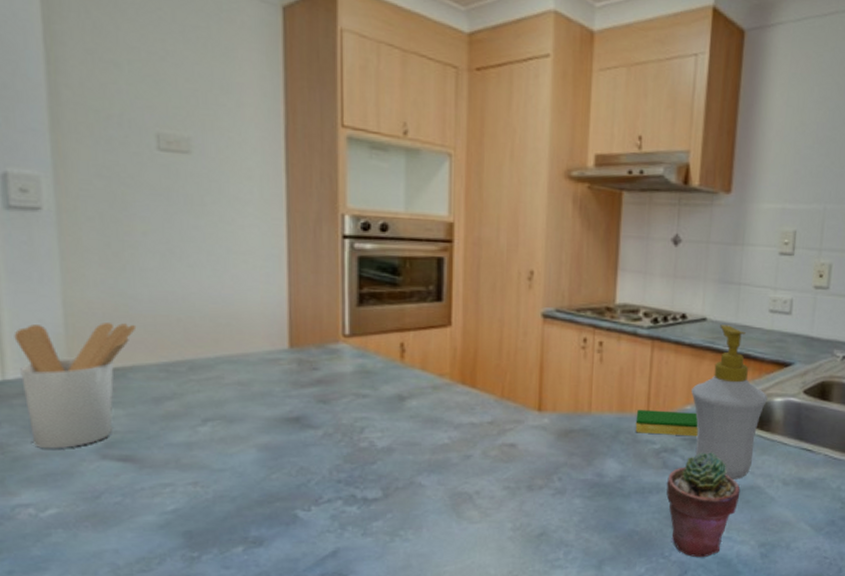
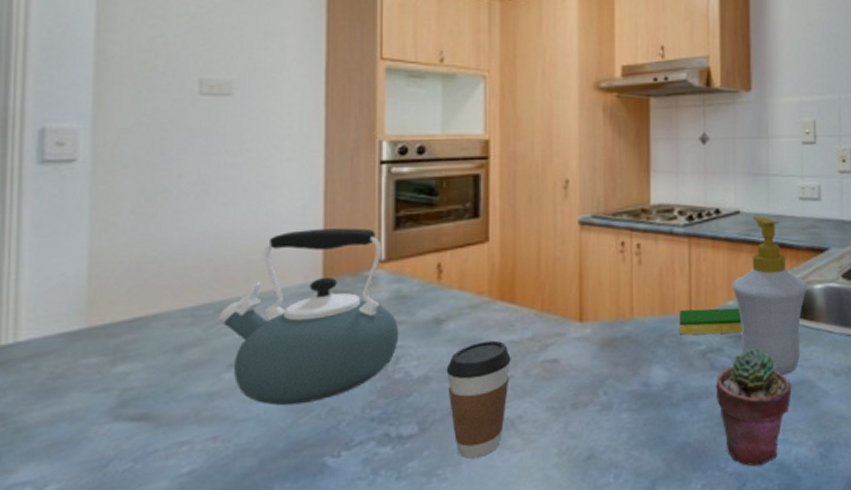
utensil holder: present [14,323,137,449] -> none [32,269,164,416]
kettle: none [191,298,364,461] -> present [218,228,399,406]
coffee cup: none [408,420,471,525] -> present [446,340,511,459]

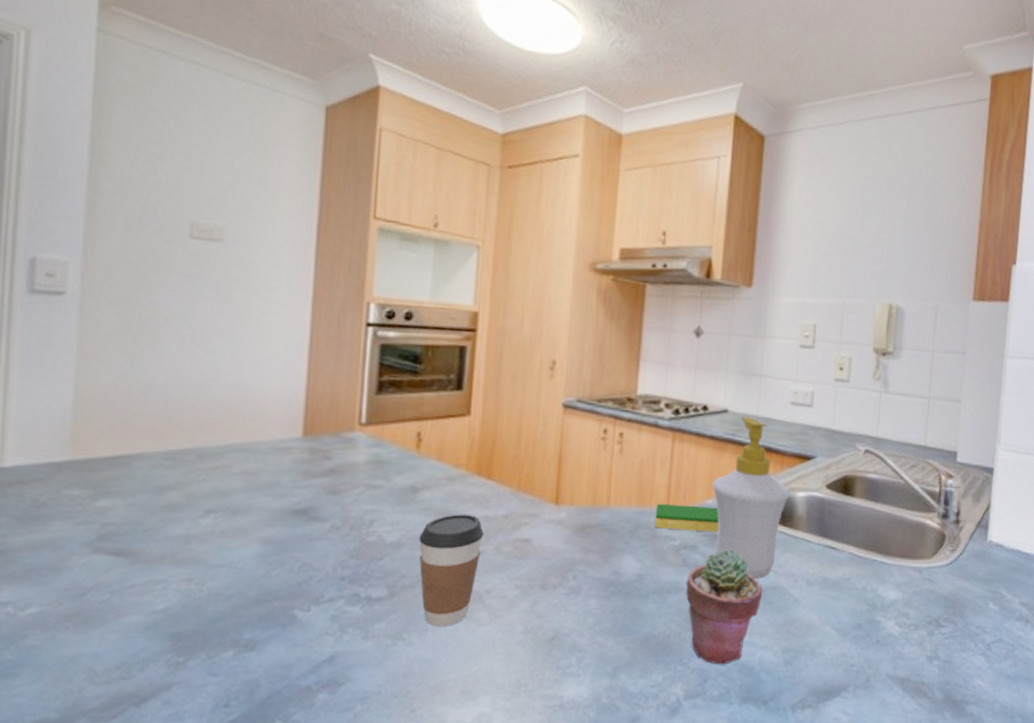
kettle: present [218,228,399,406] -> none [198,385,375,556]

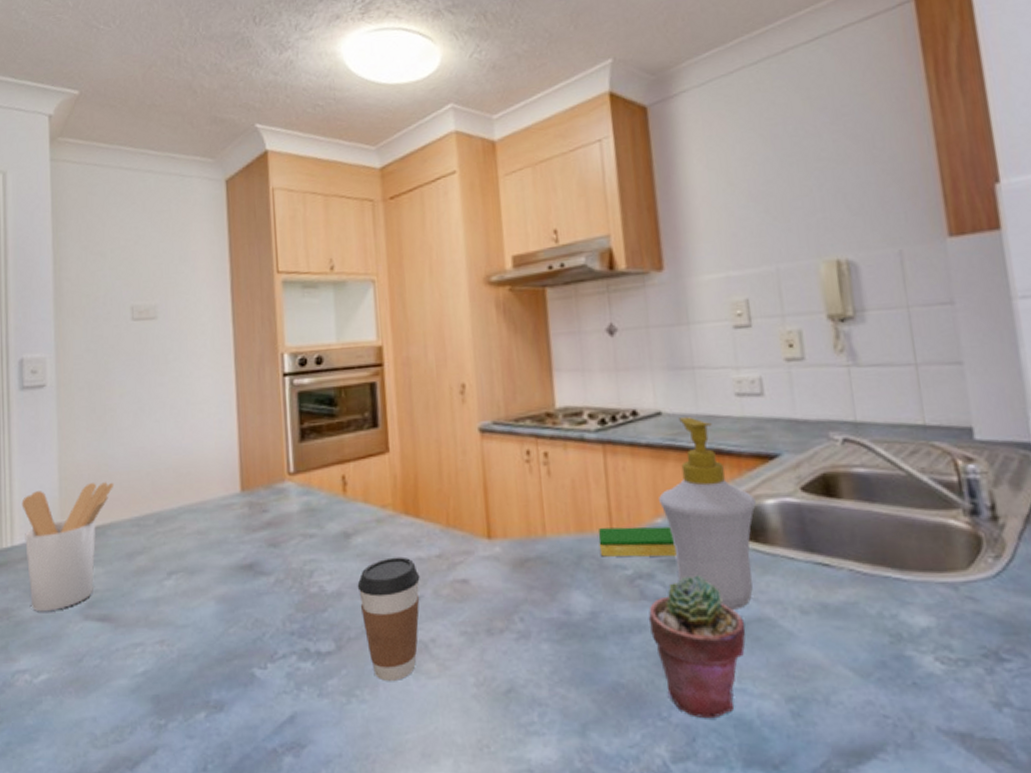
utensil holder: none [18,408,148,542] -> present [21,482,114,612]

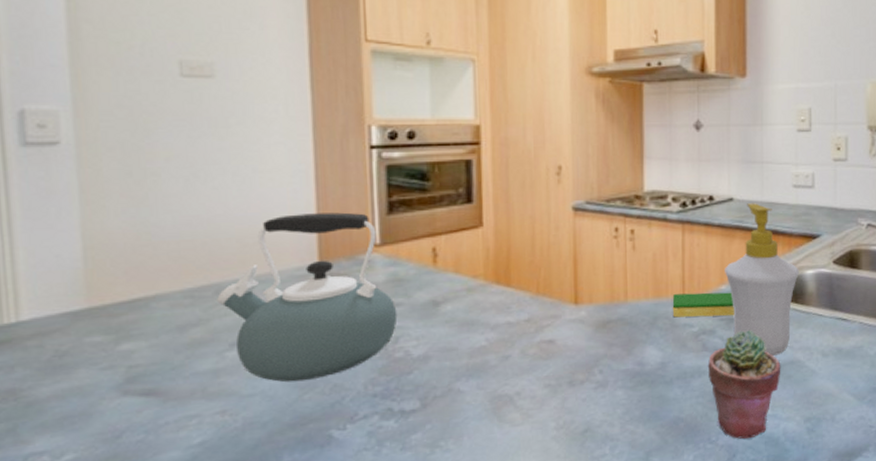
utensil holder: present [21,482,114,612] -> none [29,252,160,391]
kettle: none [158,440,312,615] -> present [217,212,398,382]
coffee cup: present [357,556,420,682] -> none [445,322,508,432]

